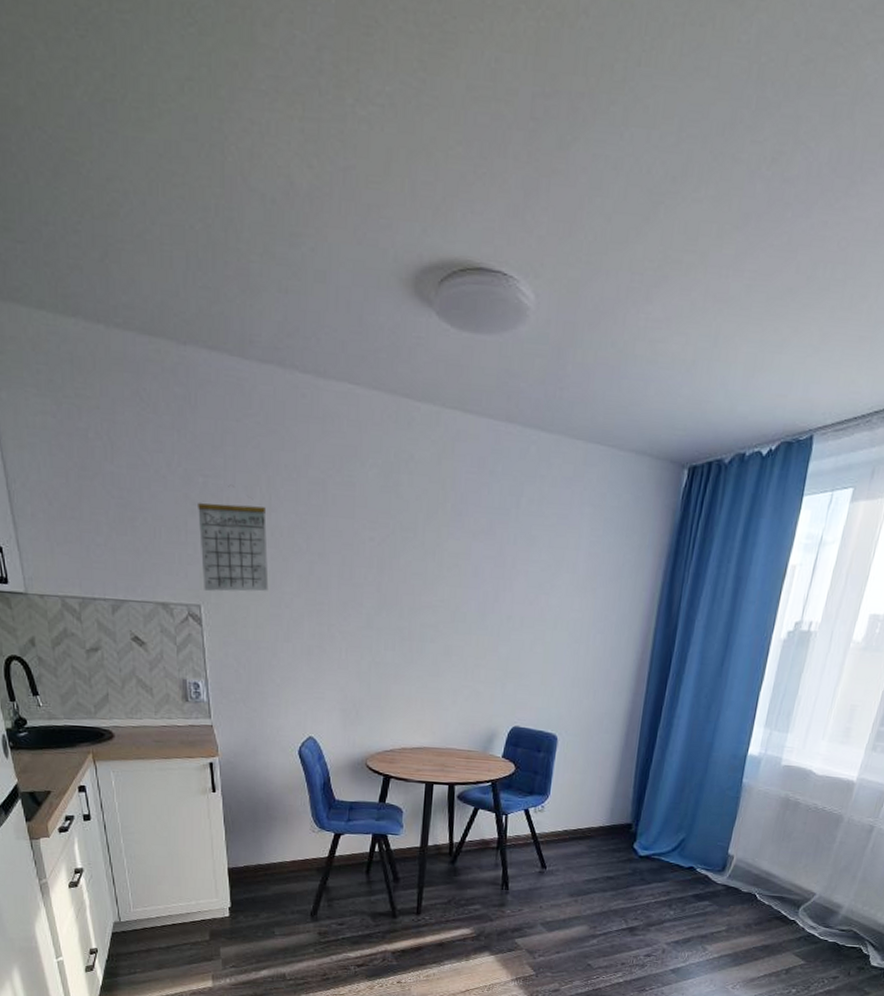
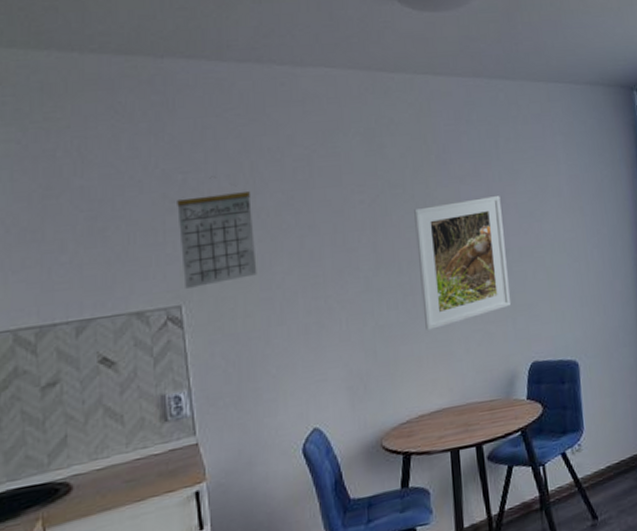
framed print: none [418,556,512,677] -> present [414,195,512,332]

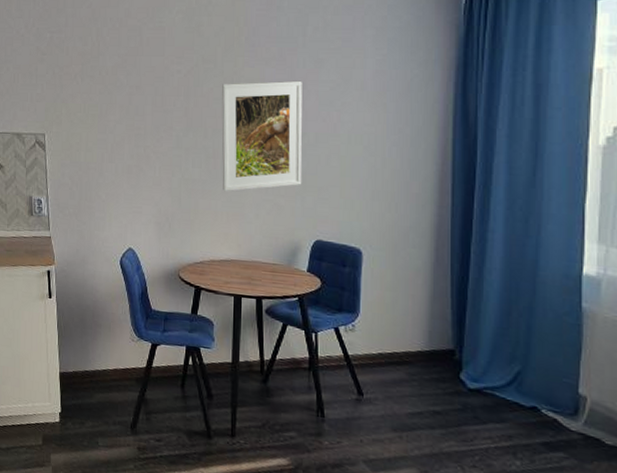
calendar: present [177,177,257,289] -> none [45,38,97,122]

